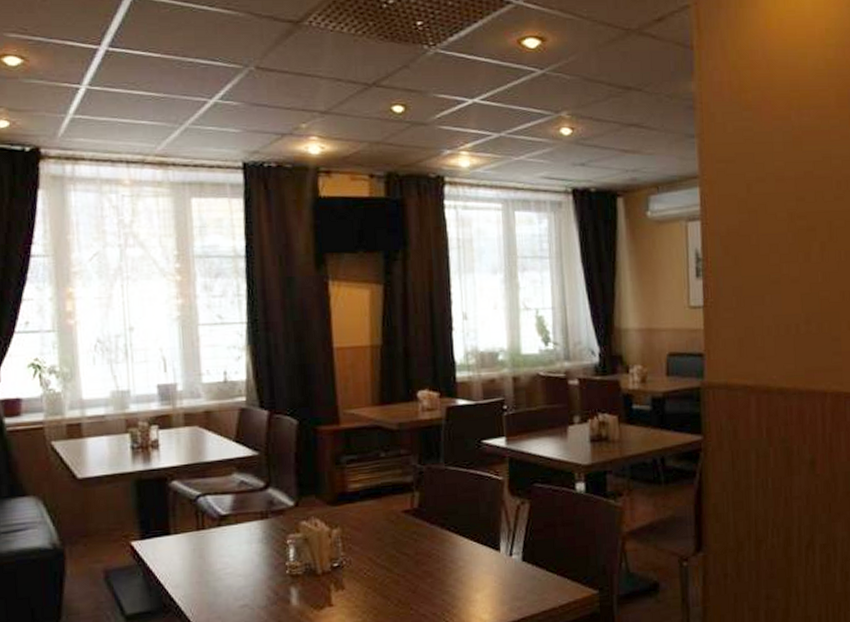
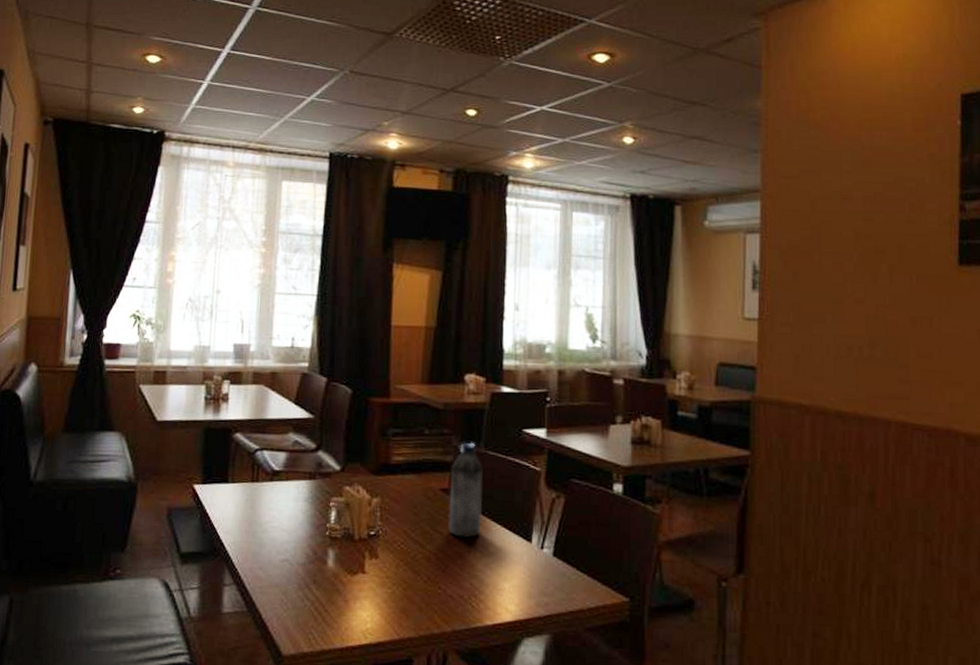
water bottle: none [411,459,448,557] -> present [448,442,483,539]

